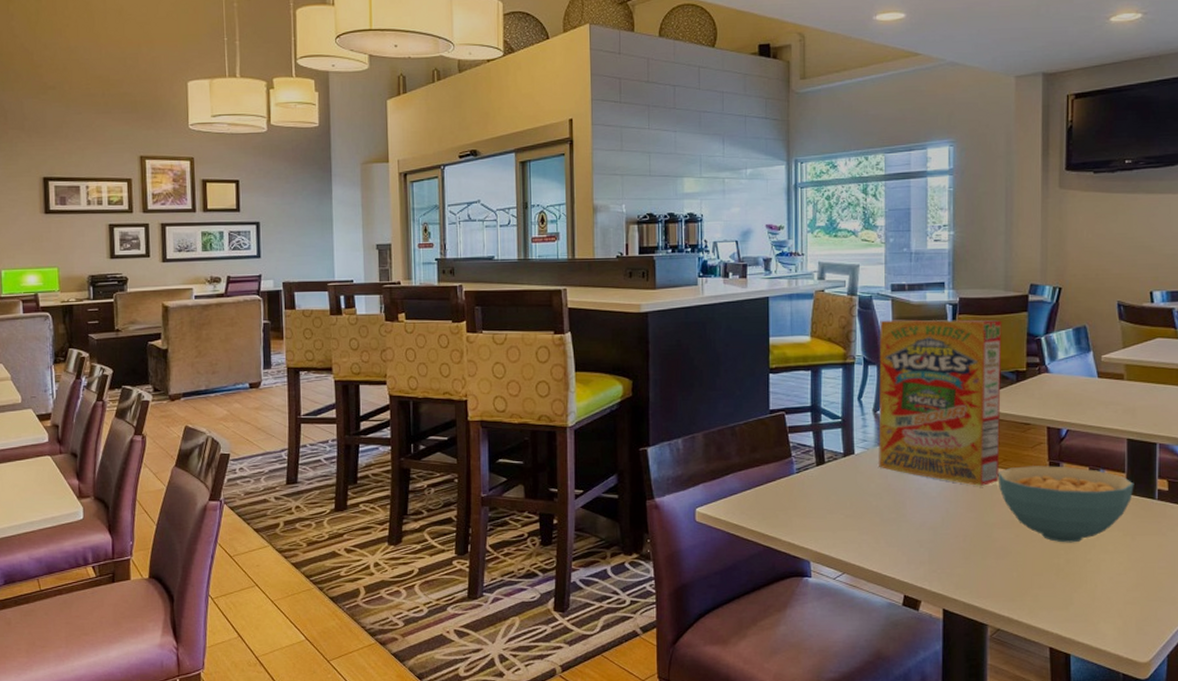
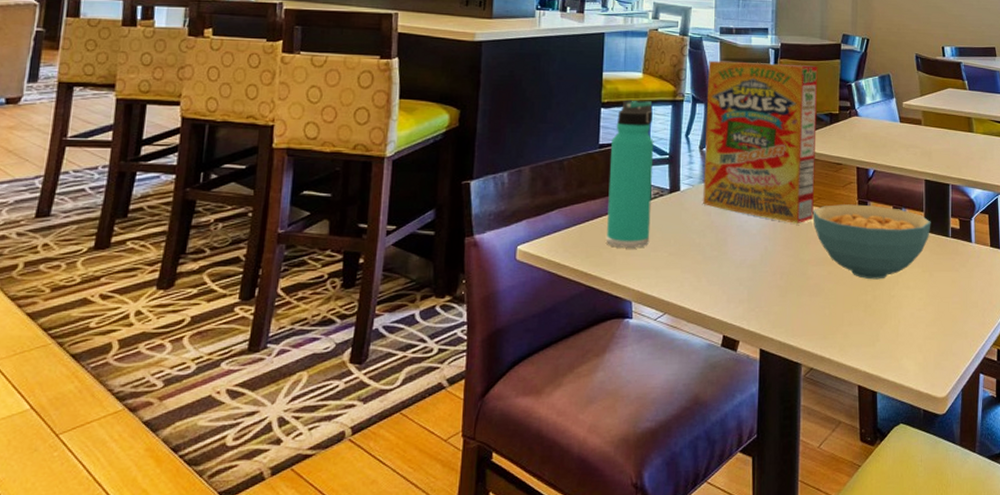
thermos bottle: none [781,364,826,510] -> present [607,100,654,248]

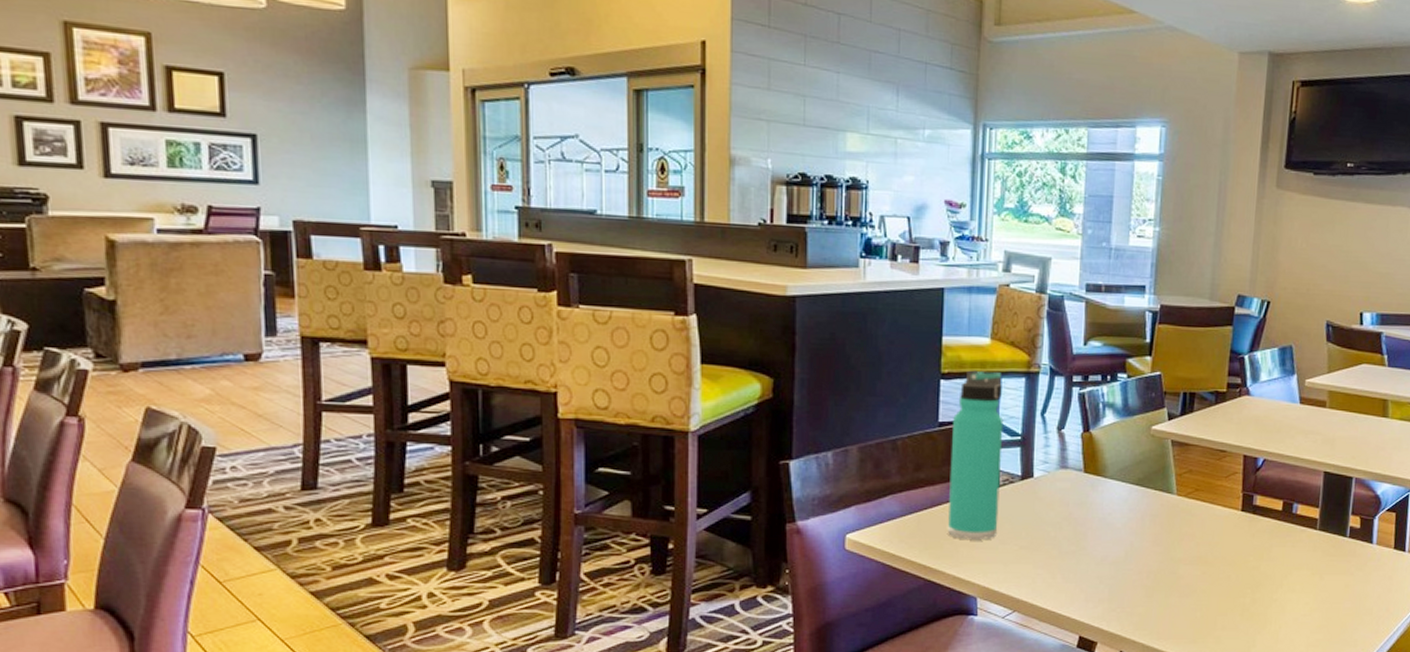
cereal box: present [703,60,818,223] -> none [1060,324,1205,517]
cereal bowl: present [812,204,931,280] -> none [1187,497,1327,582]

